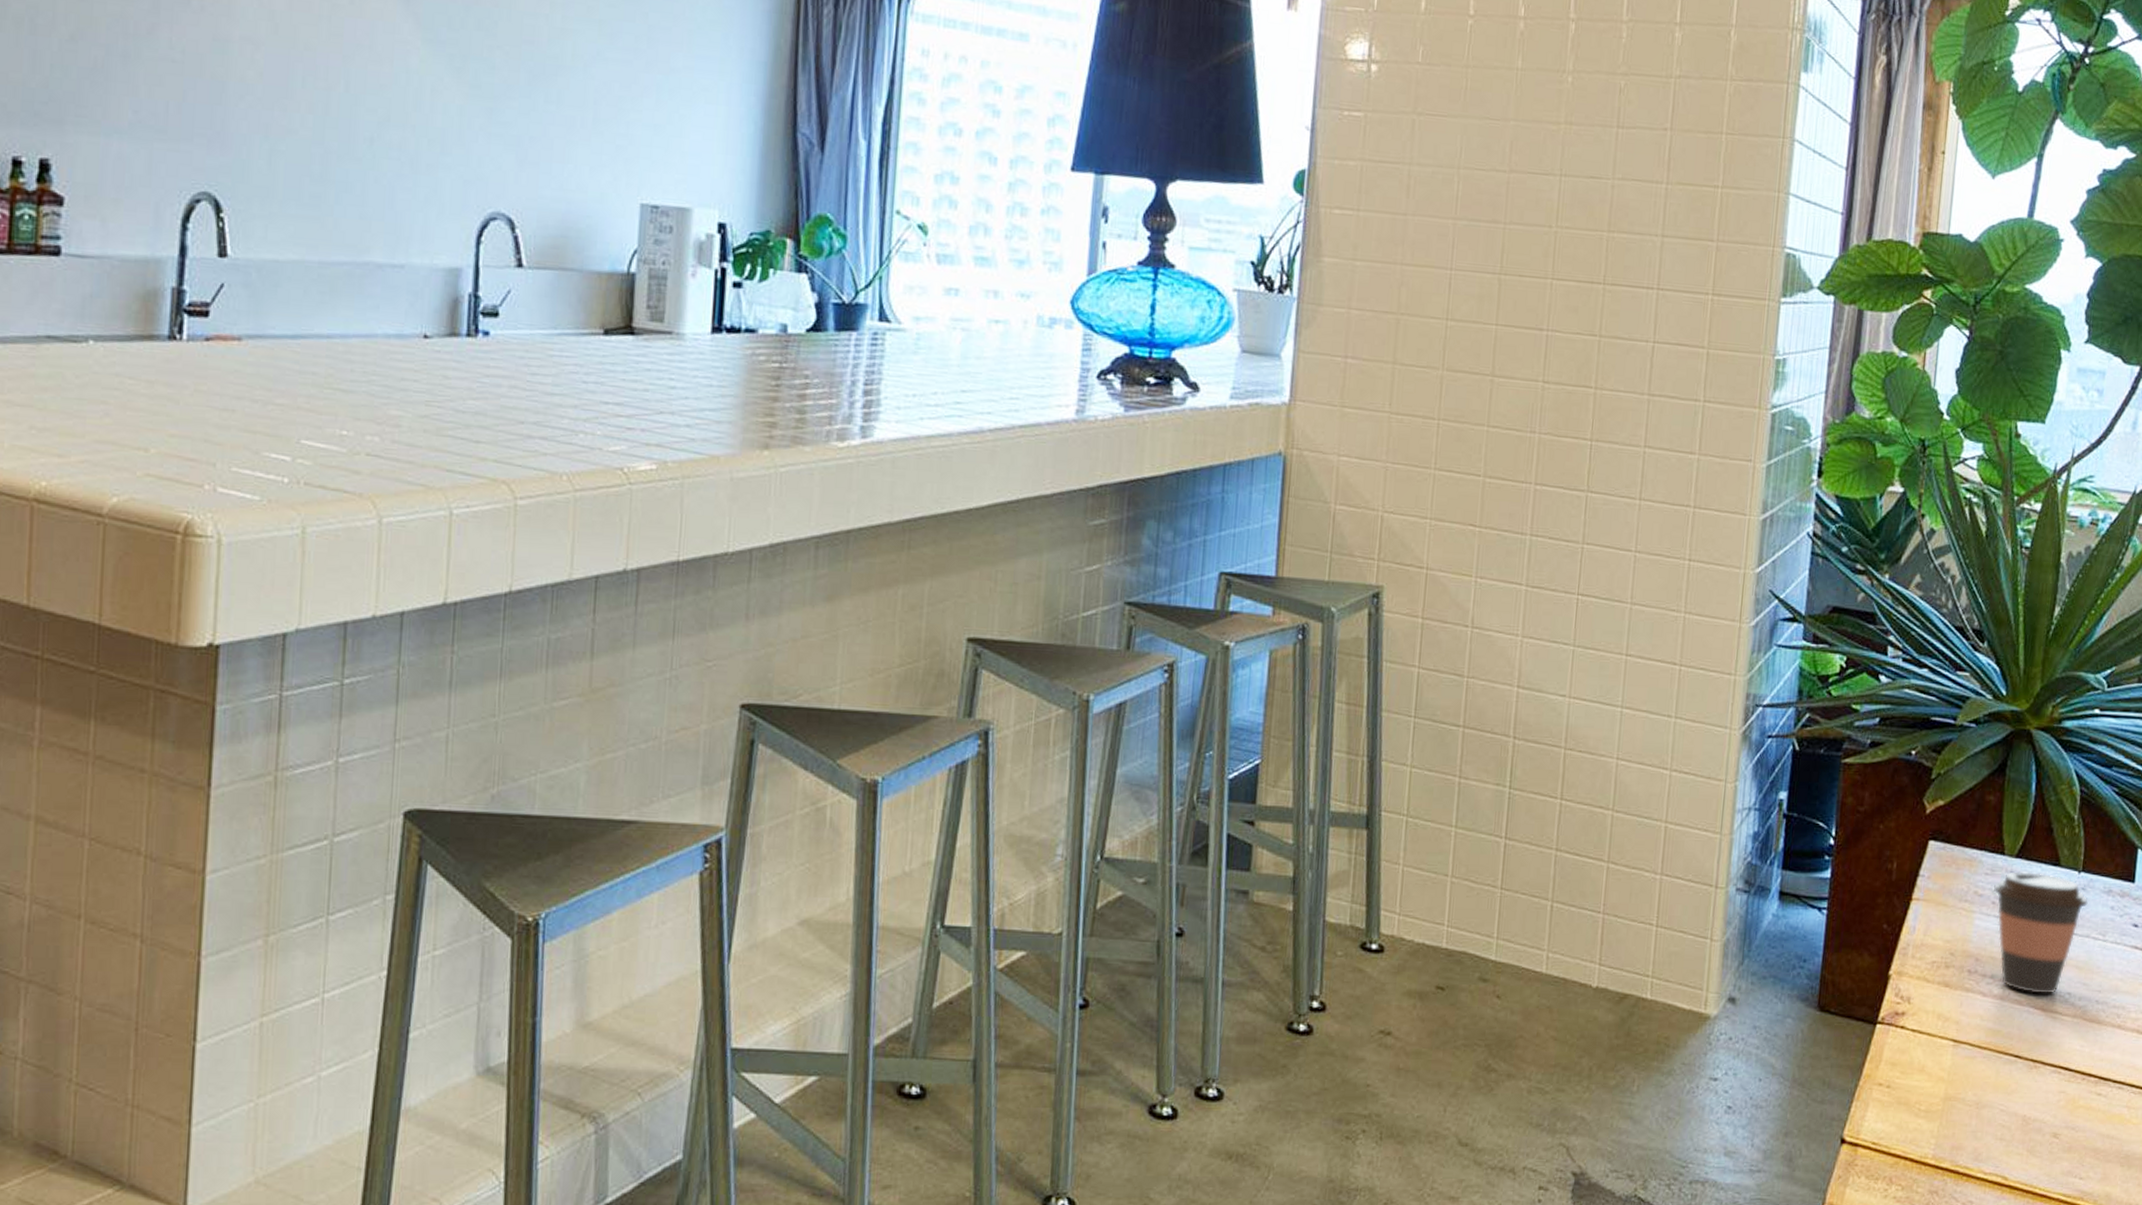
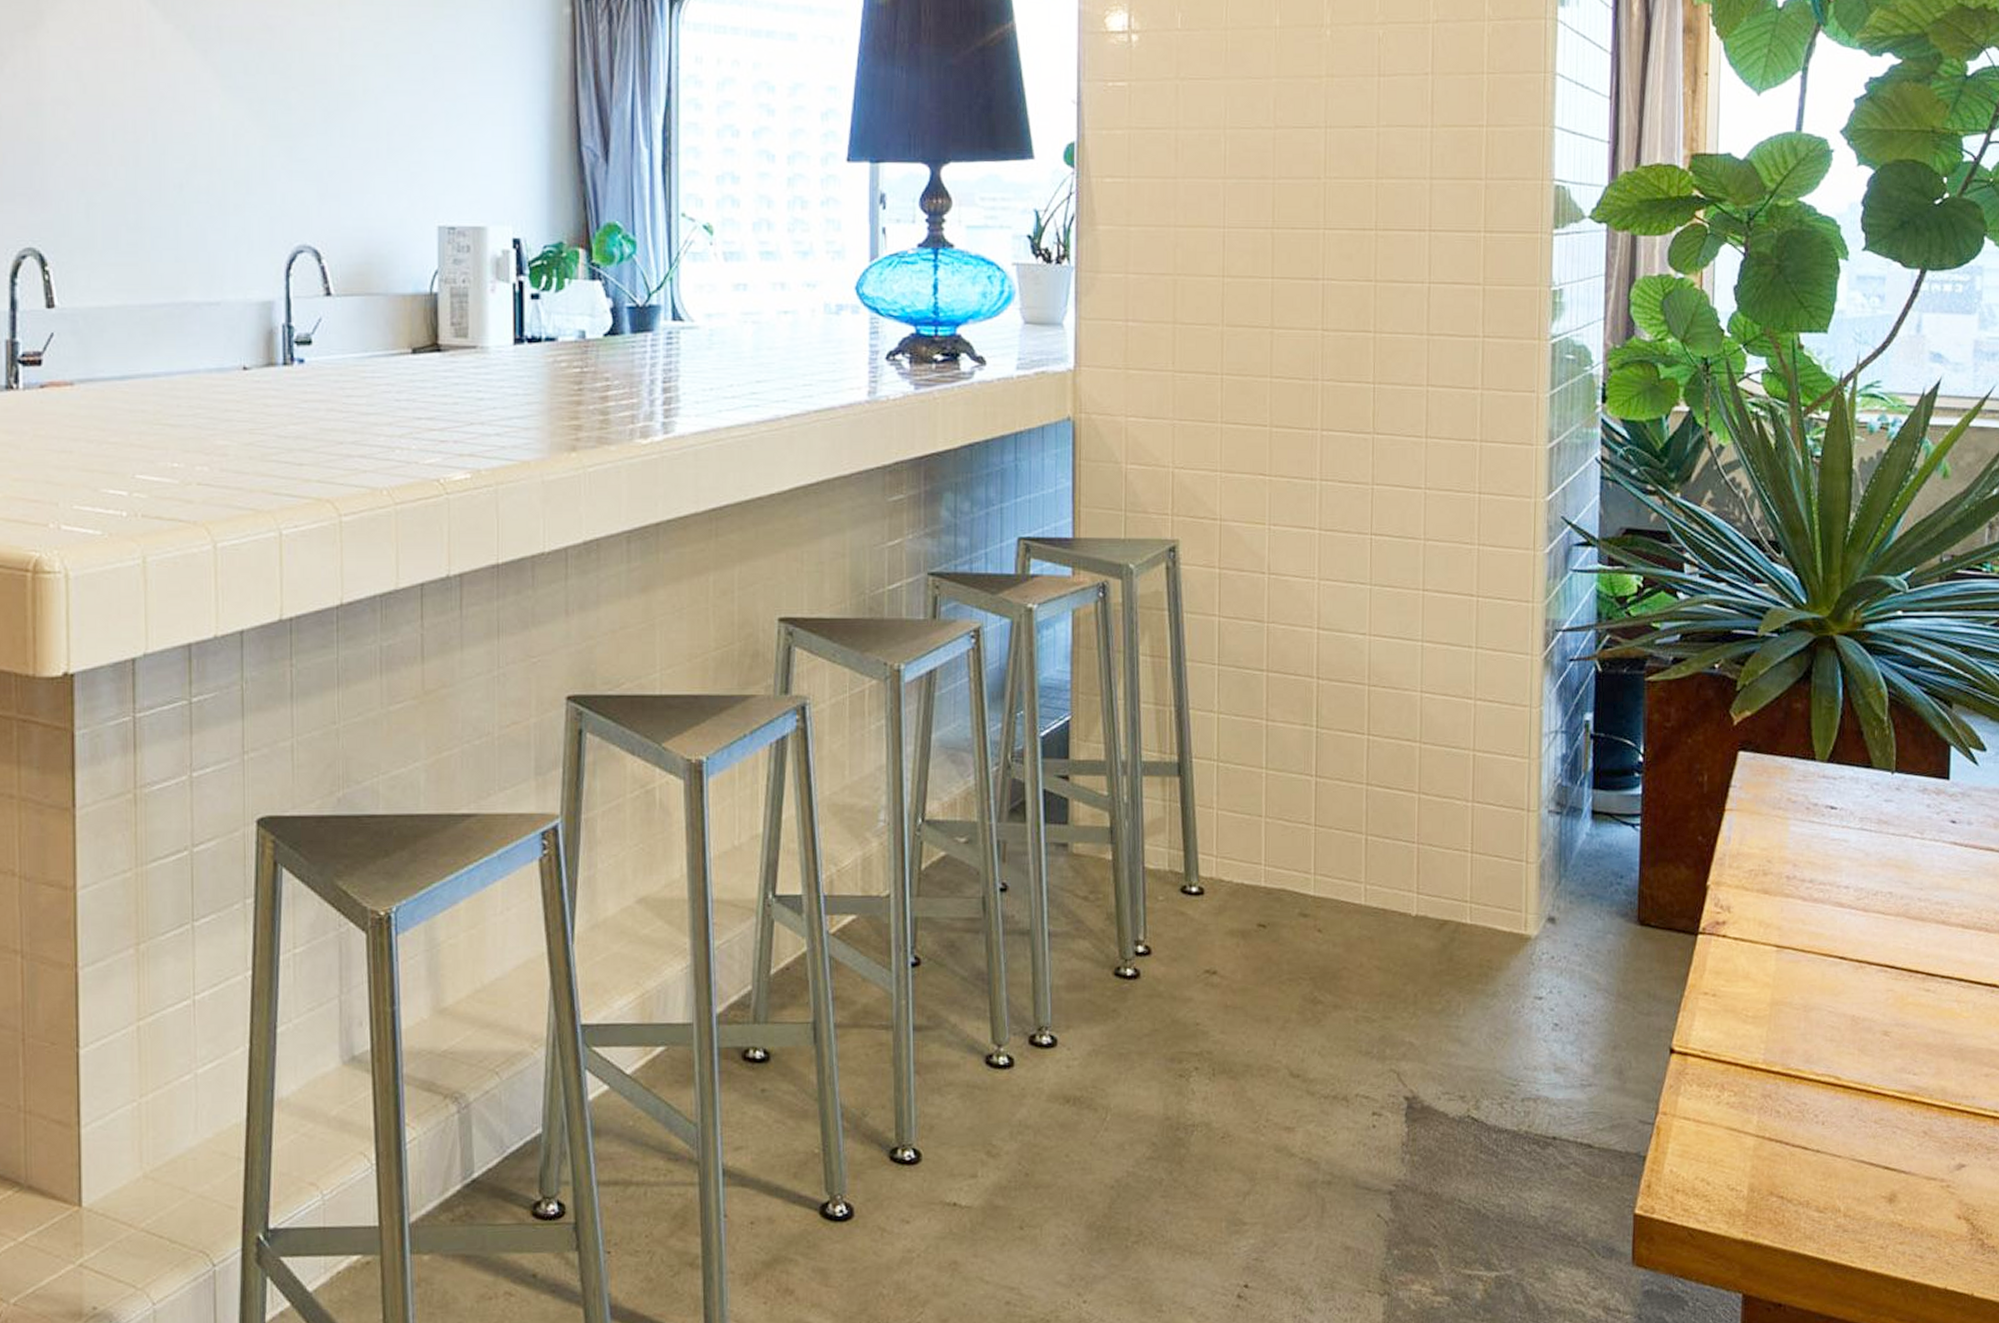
coffee cup: present [1993,871,2089,994] -> none [1806,776,1904,896]

